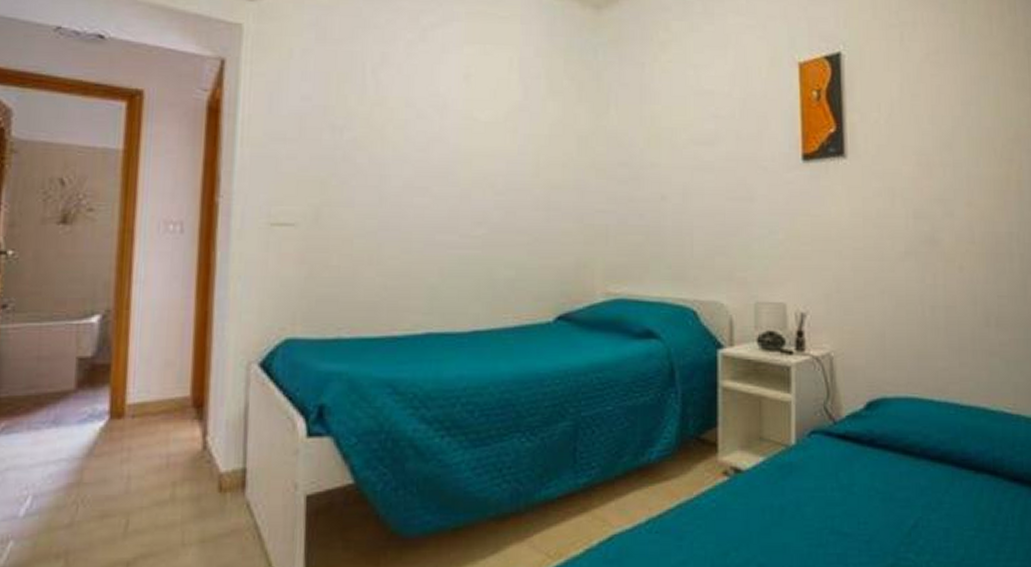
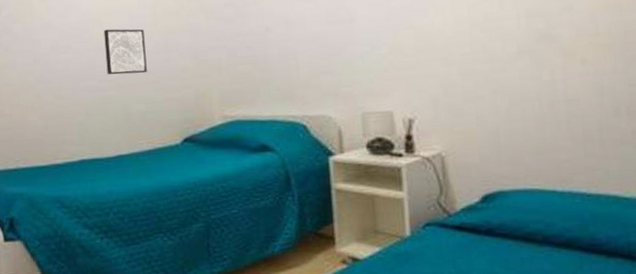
wall art: none [472,174,523,232] -> present [103,29,147,75]

